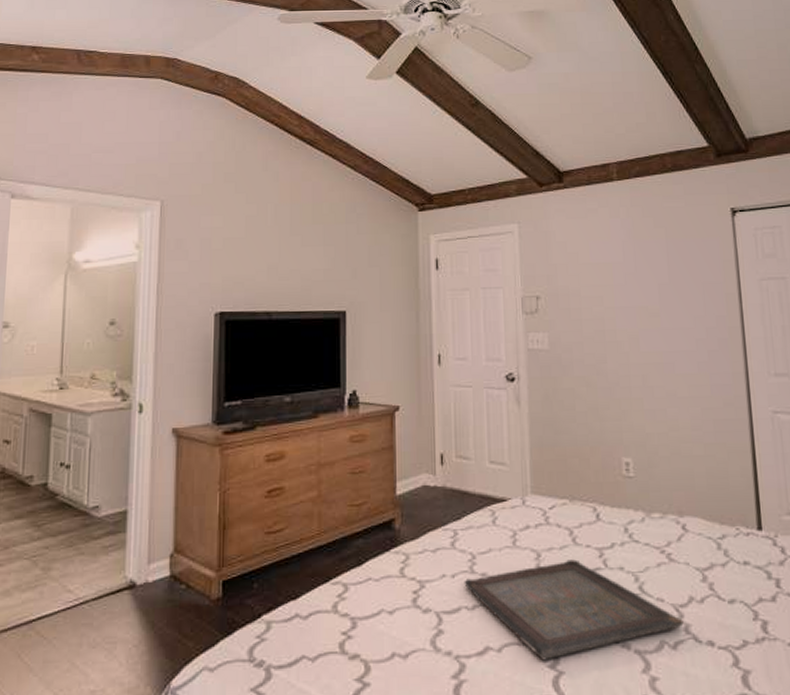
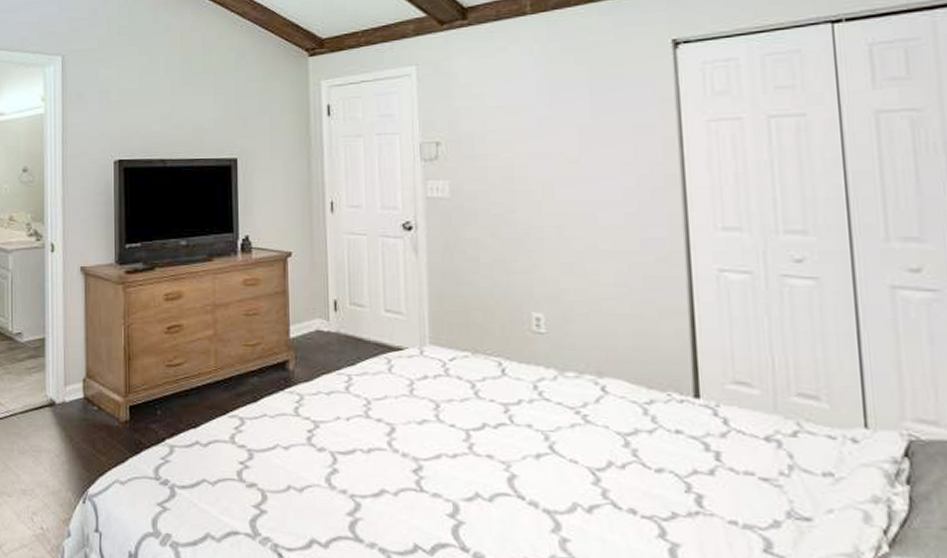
serving tray: present [464,559,684,661] -> none [359,412,601,509]

